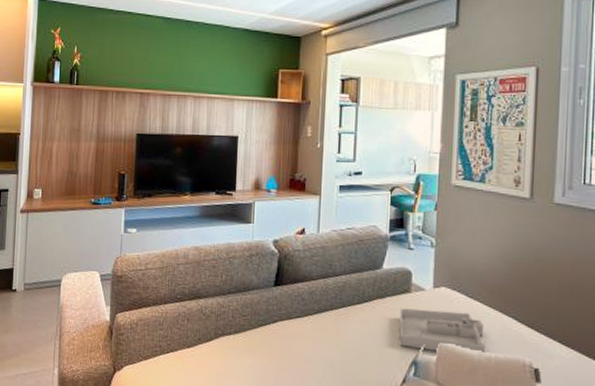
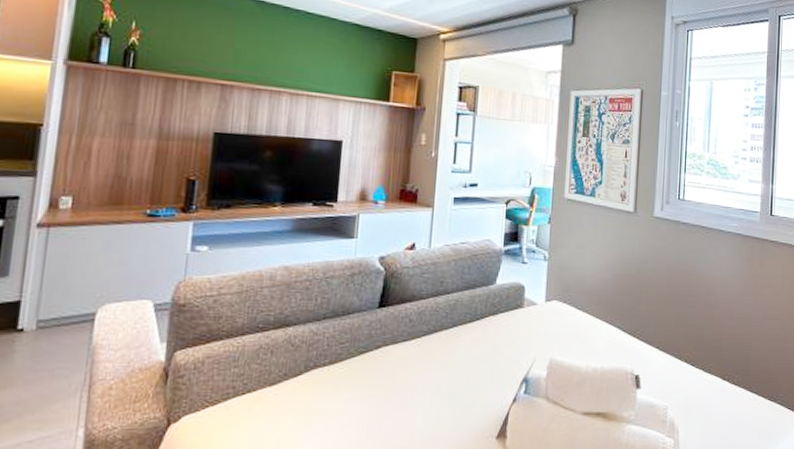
tray: present [399,308,486,354] -> none [511,324,593,366]

